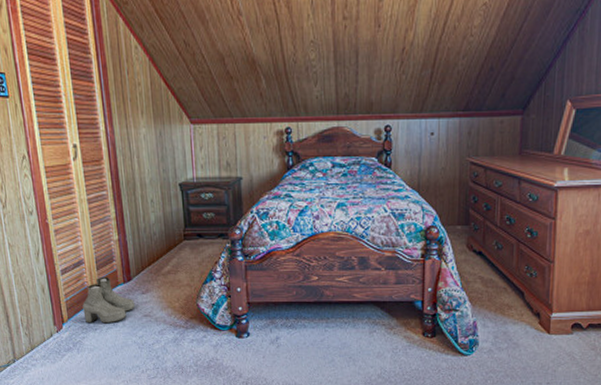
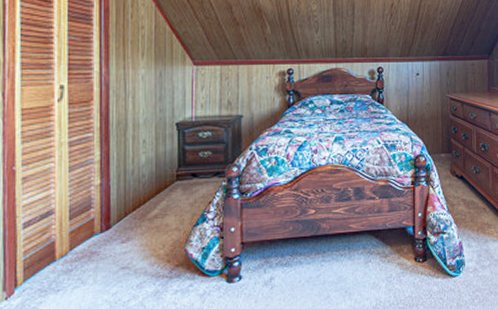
boots: present [82,276,135,324] -> none [45,226,111,284]

